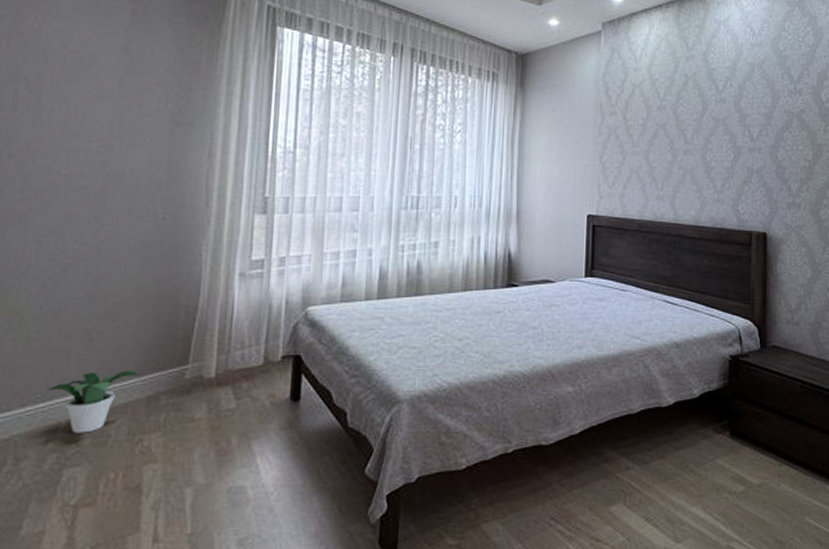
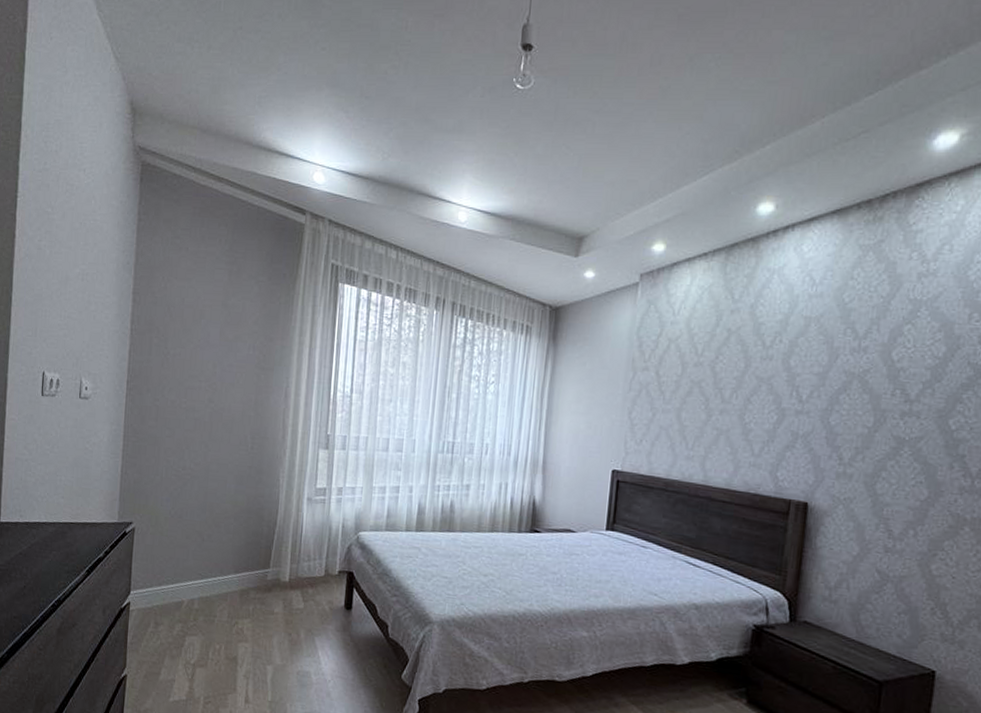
potted plant: present [48,370,138,433] -> none [175,566,235,612]

